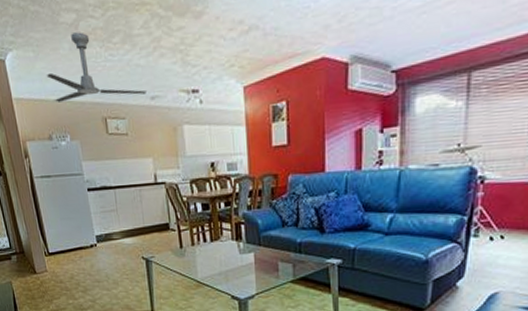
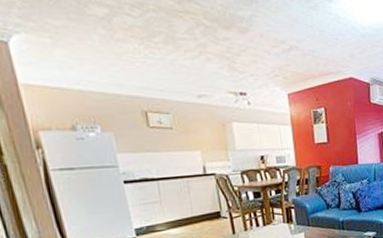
ceiling fan: present [47,32,146,102] -> none [70,26,193,92]

